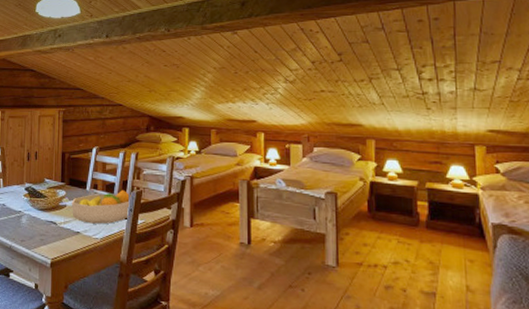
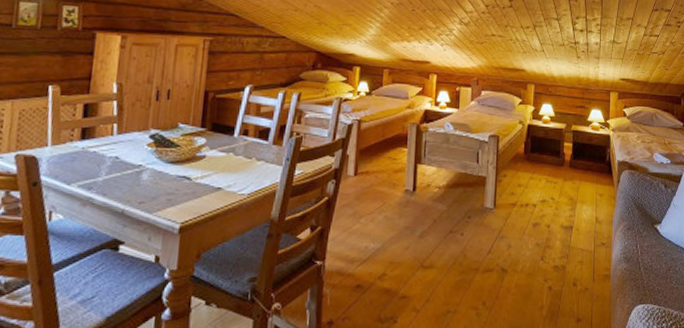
fruit bowl: present [71,189,131,224] -> none [212,135,289,177]

